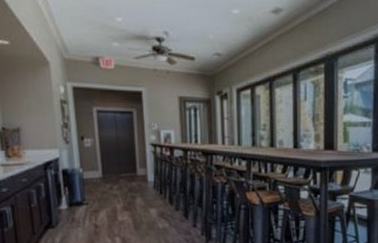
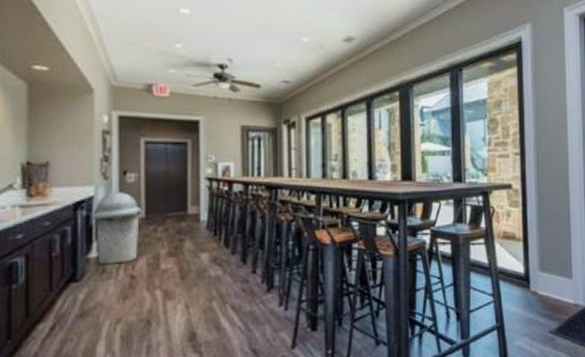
trash can: none [59,153,99,215] -> present [91,190,142,264]

